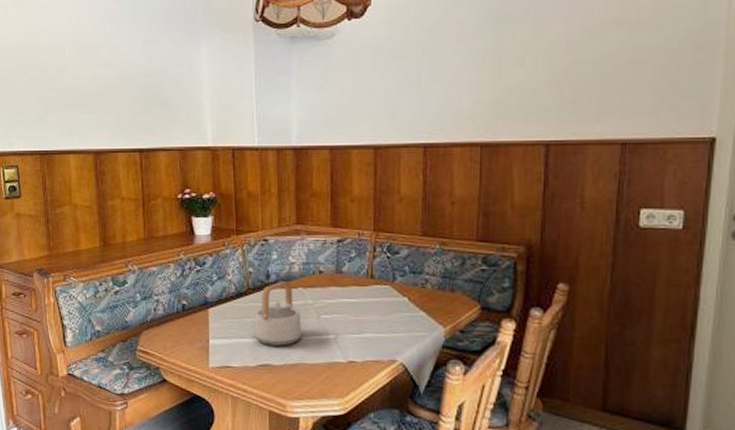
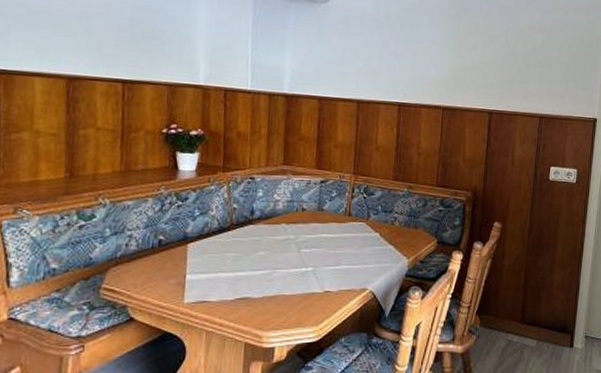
teapot: present [254,281,302,346] -> none [234,217,283,279]

